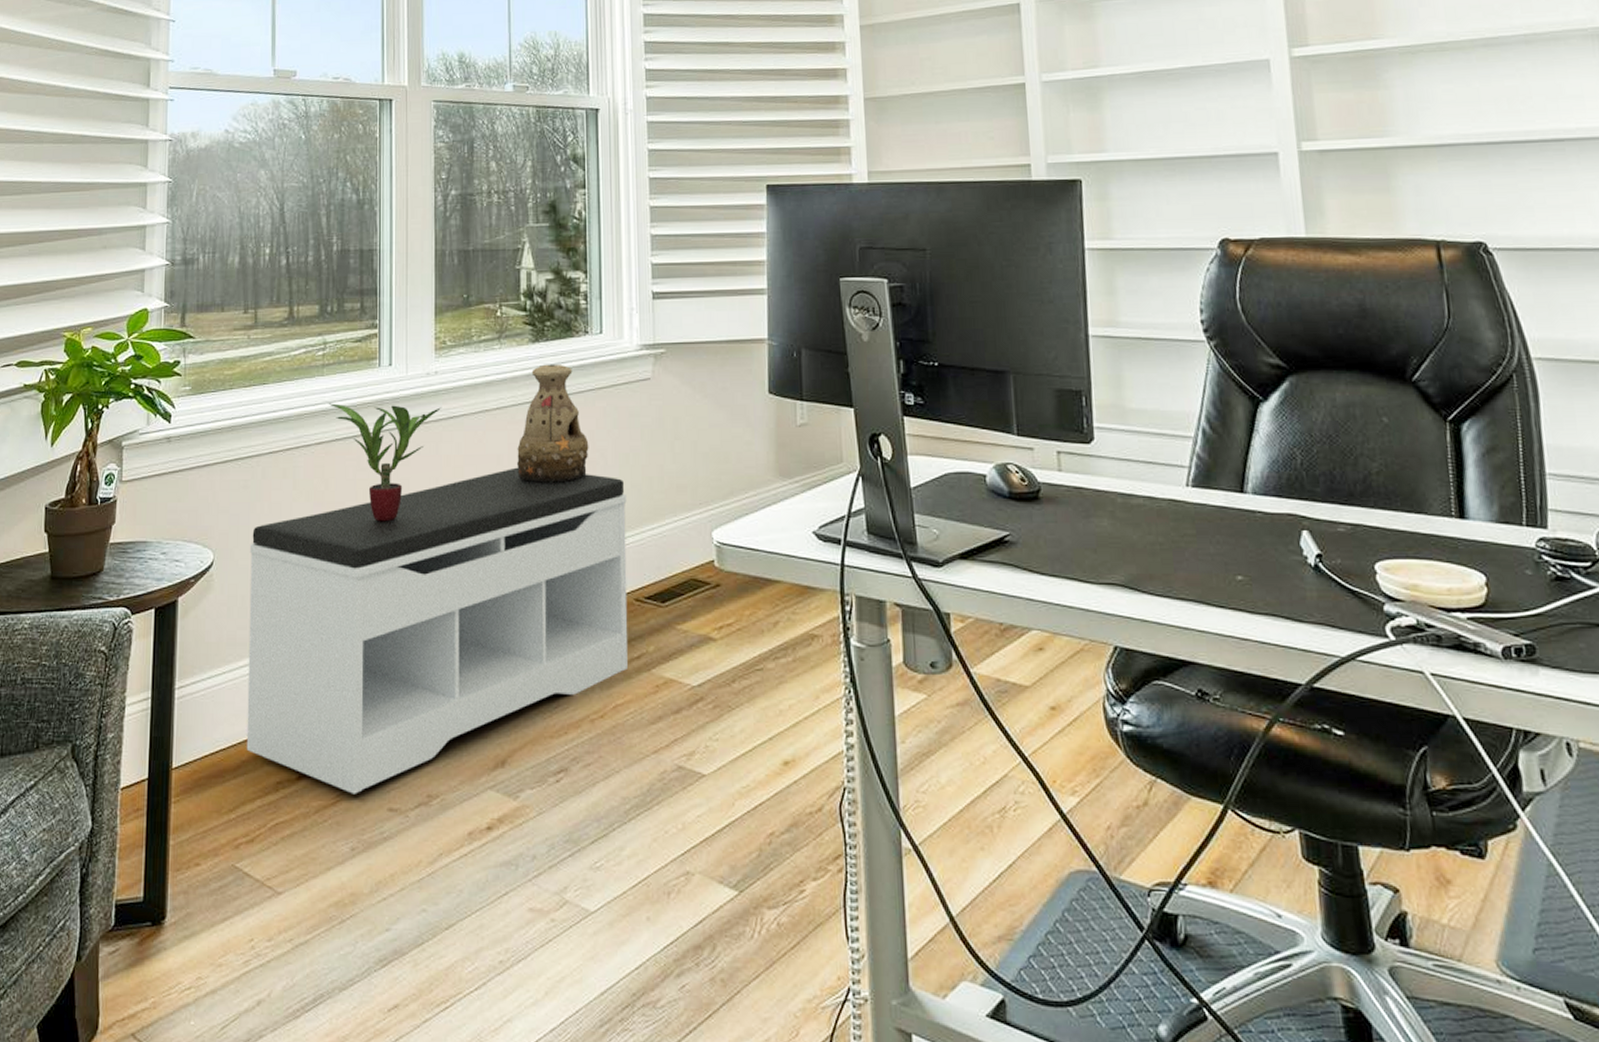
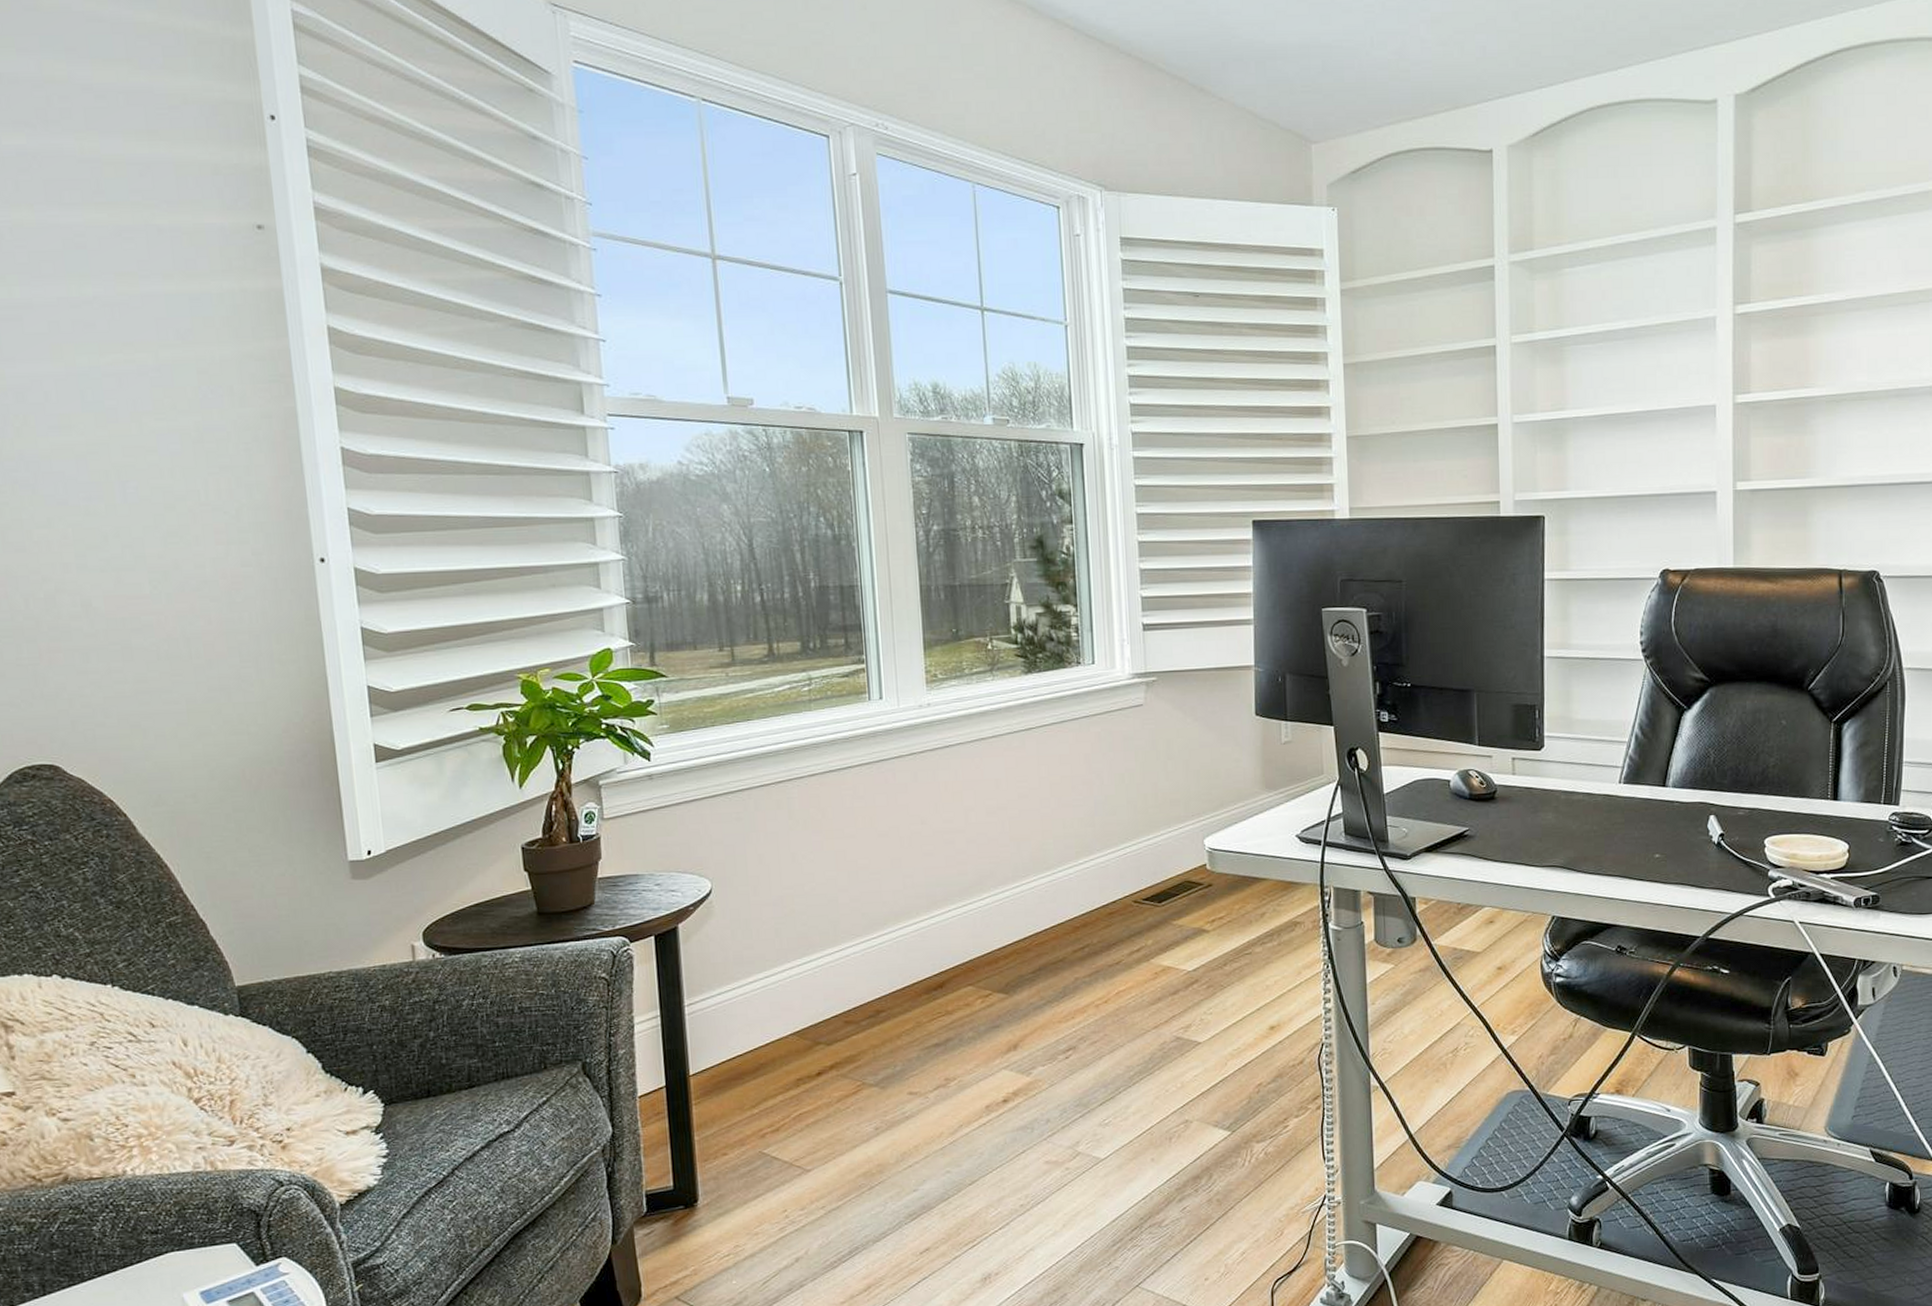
bench: present [246,467,628,794] -> none [748,790,1128,1084]
potted plant: present [328,403,442,522] -> none [818,736,937,845]
lantern: present [517,364,589,483] -> none [1015,693,1086,804]

